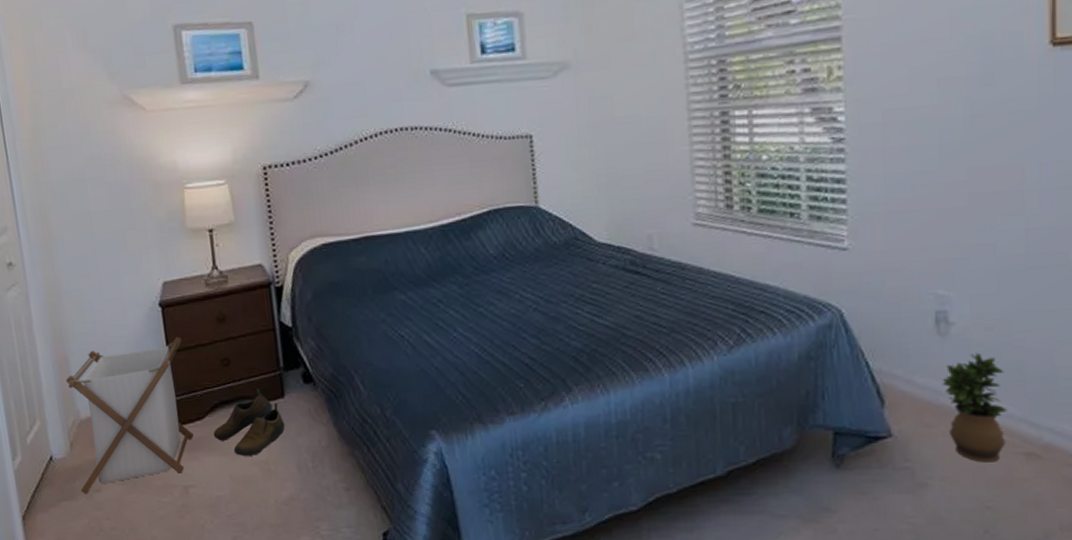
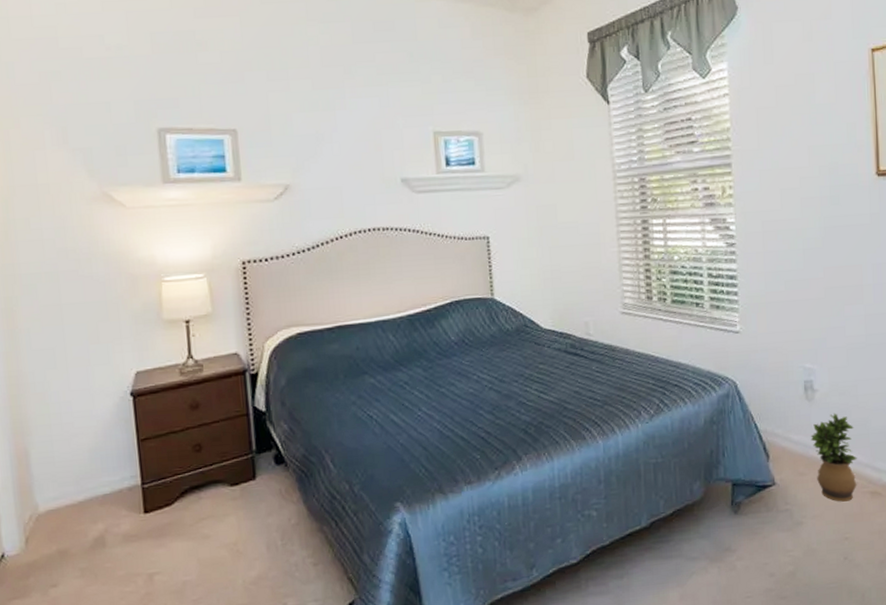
laundry basket: present [66,336,194,494] -> none [25,425,161,590]
shoe: present [213,388,285,456] -> none [181,472,256,540]

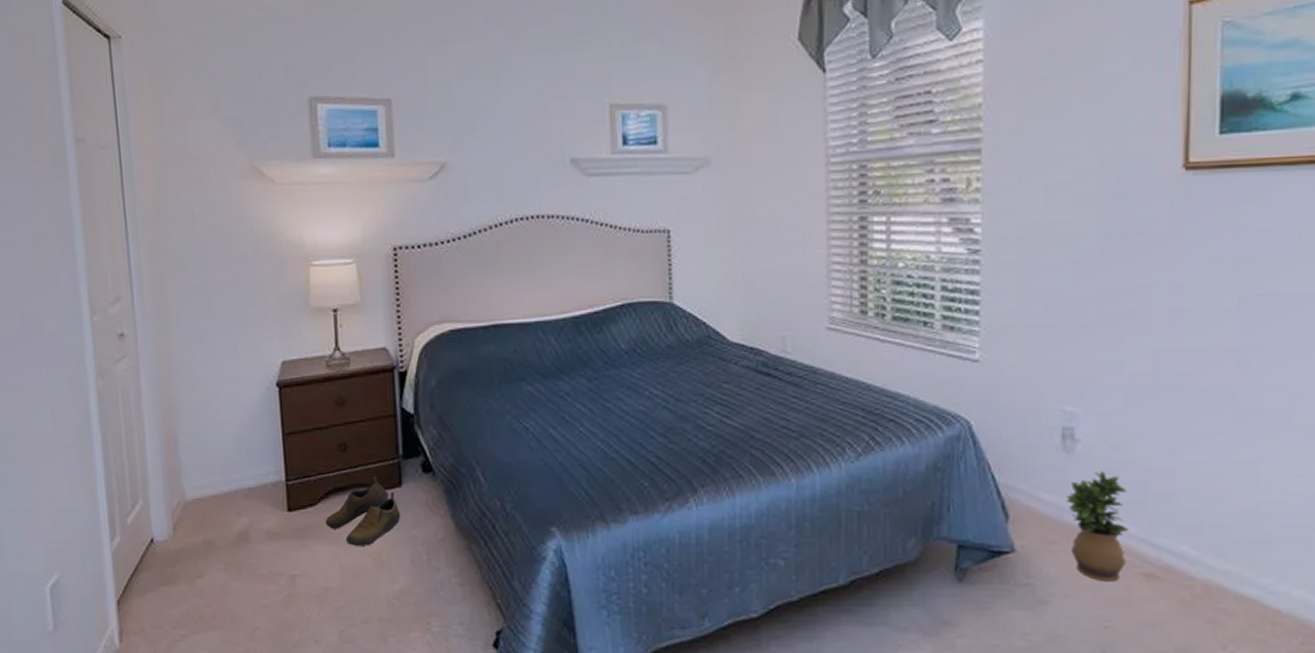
shoe: none [181,472,256,540] -> present [325,476,401,546]

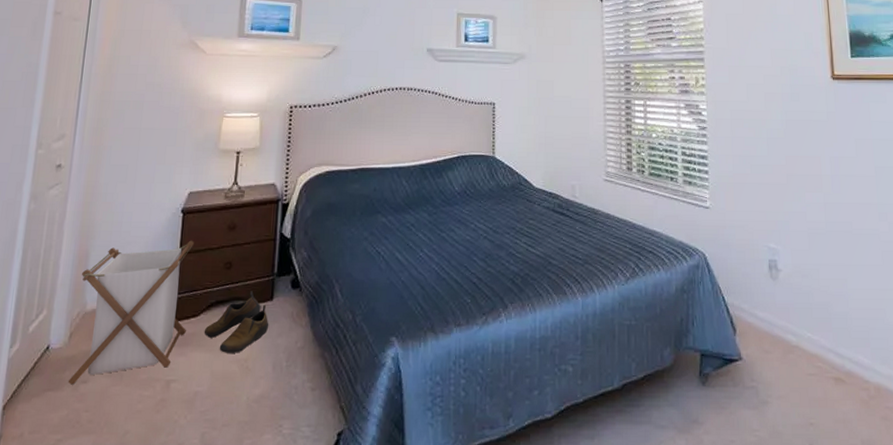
laundry basket: none [173,418,304,579] -> present [68,240,195,385]
potted plant: present [1066,470,1129,582] -> none [775,294,821,385]

